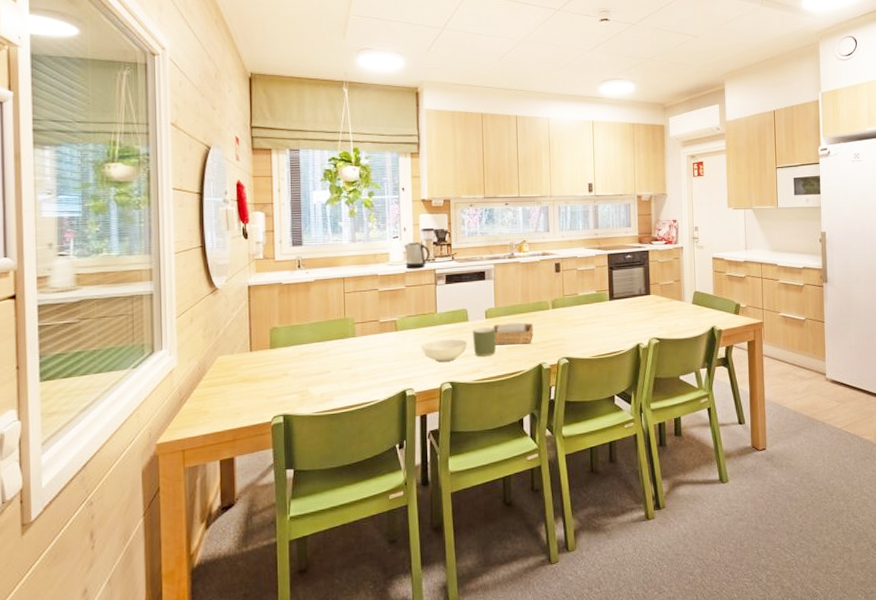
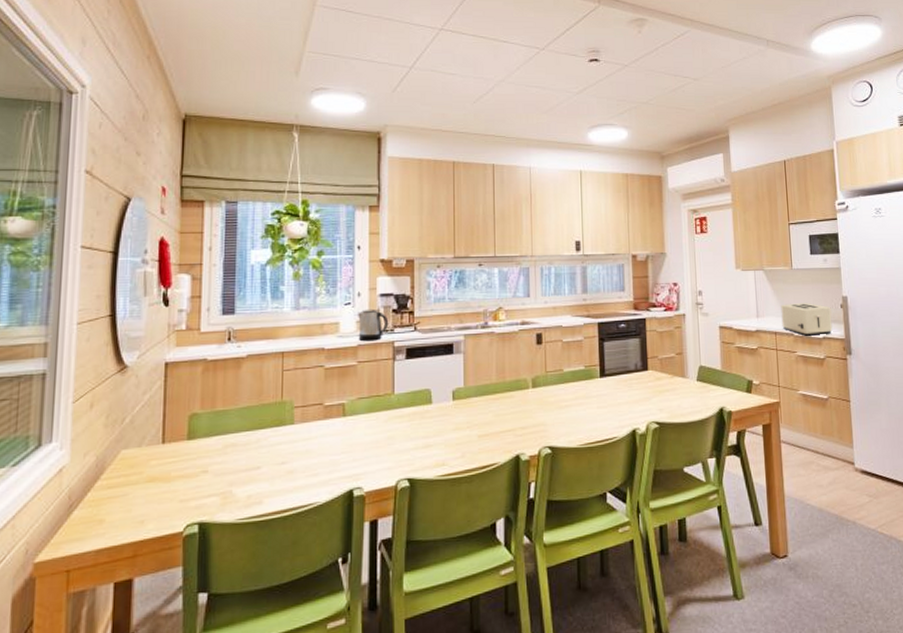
bowl: present [420,339,468,362] -> none [373,425,430,454]
mug: present [473,327,497,357] -> none [437,411,465,447]
napkin holder: present [493,322,533,345] -> none [461,405,509,433]
toaster: none [766,237,812,266] -> present [781,302,833,336]

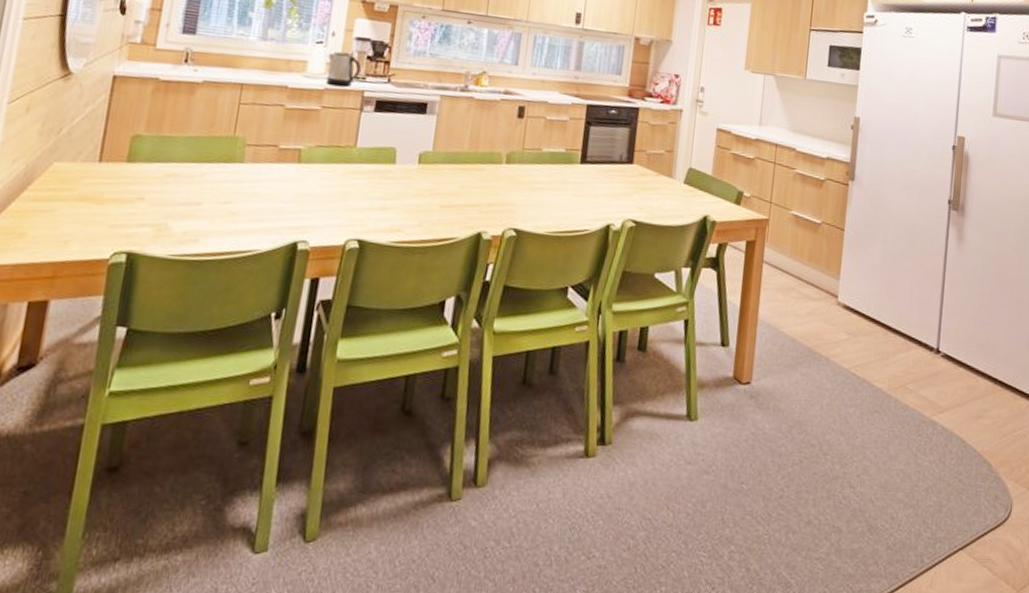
toaster: present [781,302,833,336] -> none [784,115,841,155]

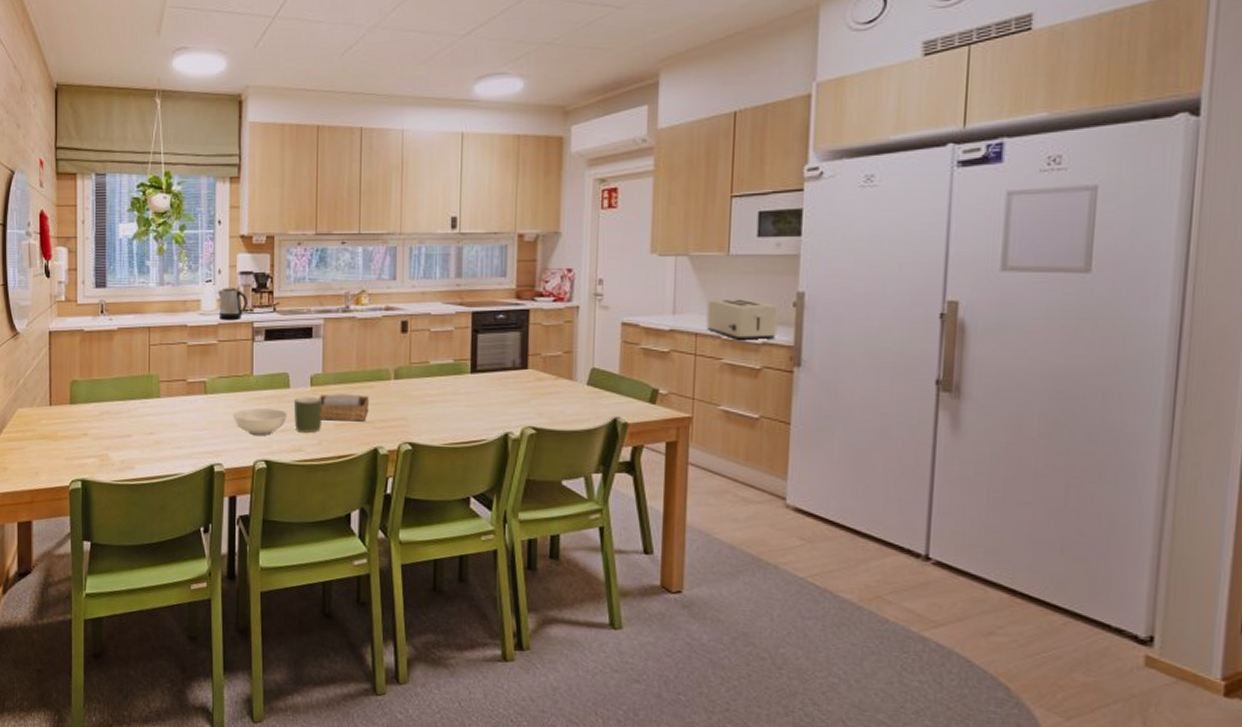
bowl: none [327,182,390,213] -> present [232,408,287,435]
mug: none [396,174,430,213] -> present [294,397,323,433]
napkin holder: none [425,173,478,205] -> present [319,394,369,422]
toaster: none [784,115,841,155] -> present [706,297,779,340]

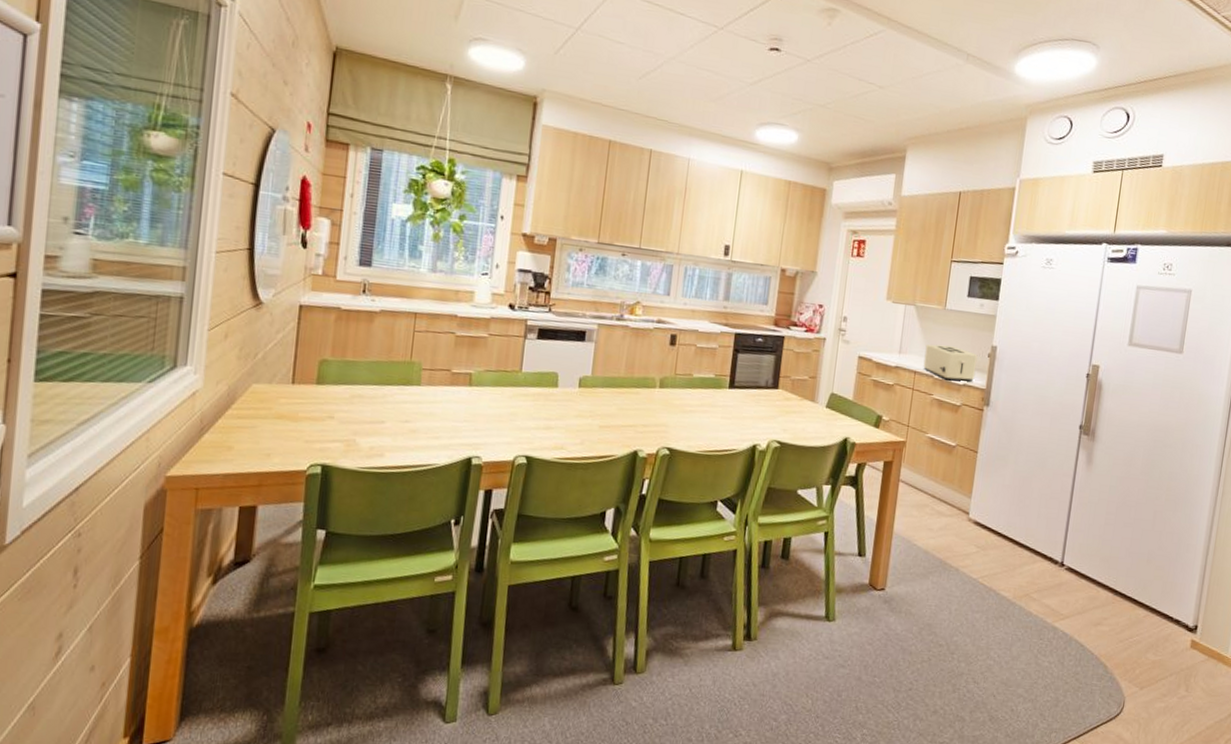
kettle: present [218,287,249,321] -> none [493,282,525,317]
bowl: present [232,408,287,435] -> none [496,404,553,432]
mug: present [294,397,323,433] -> none [559,397,589,433]
napkin holder: present [319,394,369,422] -> none [585,396,634,425]

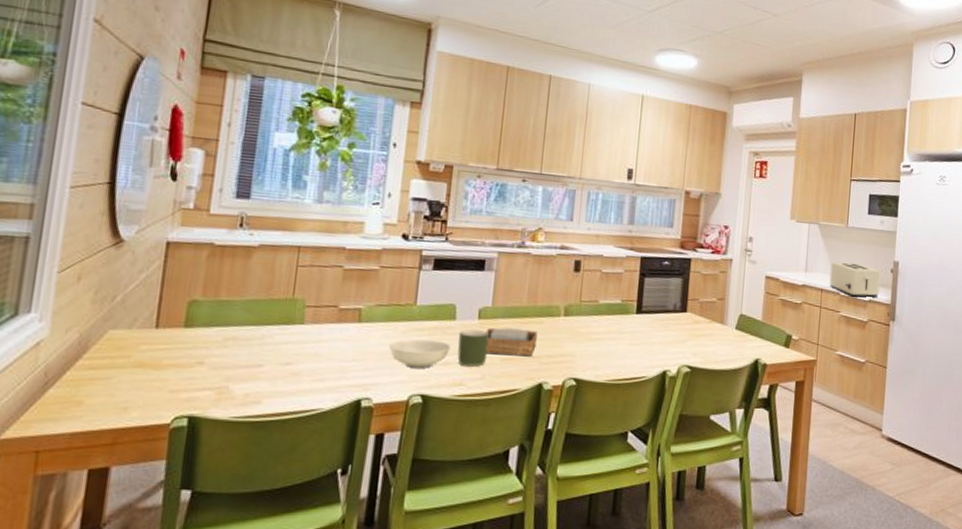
bowl: none [496,404,553,432] -> present [388,339,451,368]
mug: none [559,397,589,433] -> present [457,330,490,367]
napkin holder: none [585,396,634,425] -> present [486,328,537,357]

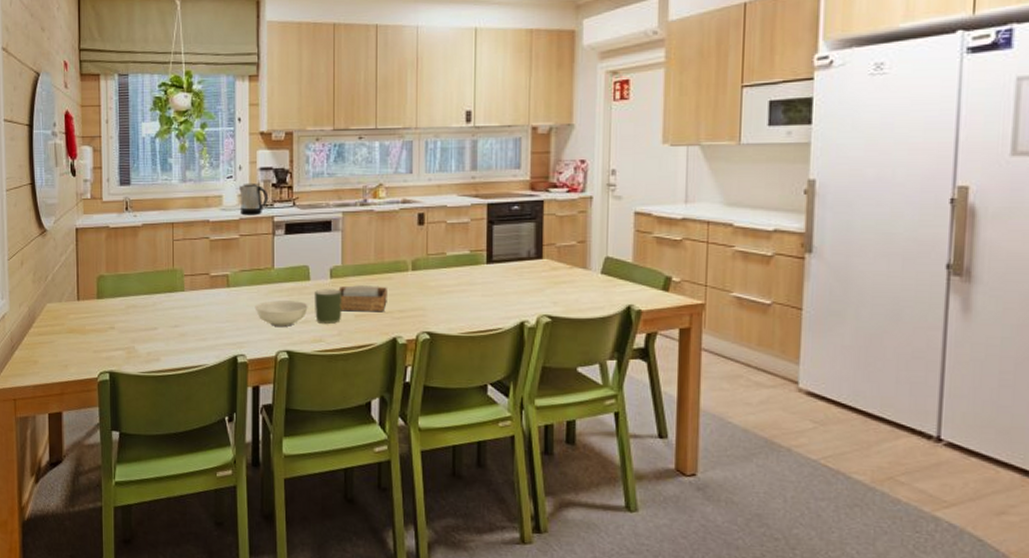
kettle: none [384,211,419,247] -> present [239,182,269,215]
toaster: present [829,261,881,298] -> none [718,185,790,227]

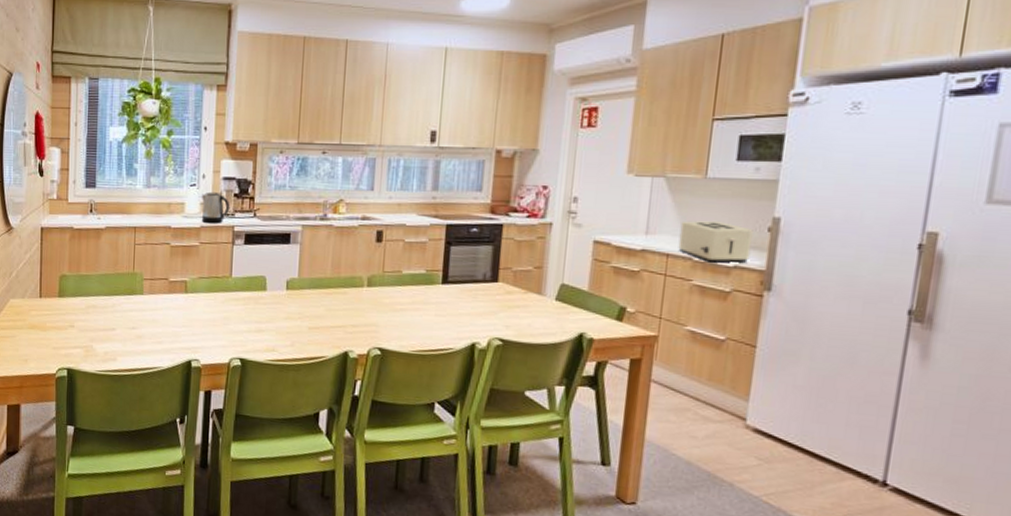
bowl: present [255,300,308,327] -> none [211,308,263,335]
mug: present [315,289,342,324] -> none [269,300,297,335]
napkin holder: present [338,285,387,312] -> none [293,298,342,326]
toaster: none [718,185,790,227] -> present [678,220,754,263]

